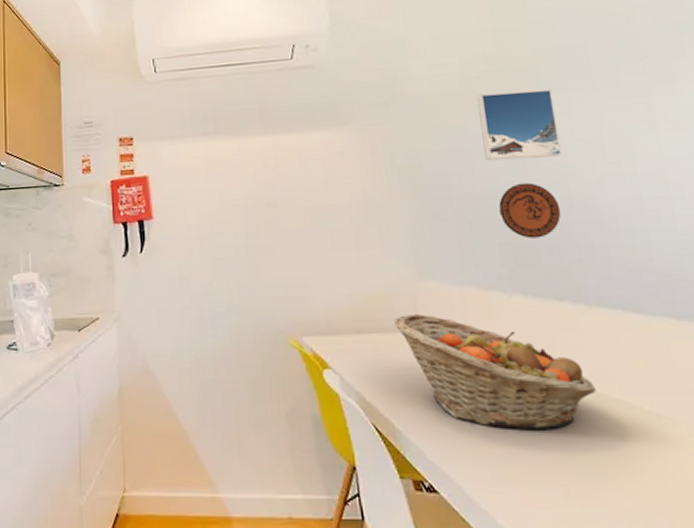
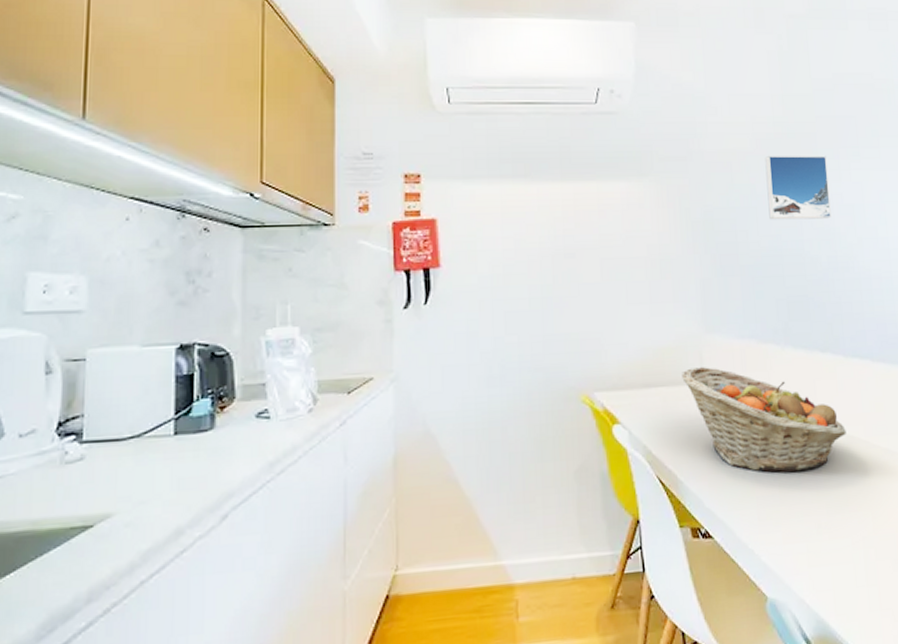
decorative plate: present [499,182,561,239] -> none [778,242,828,295]

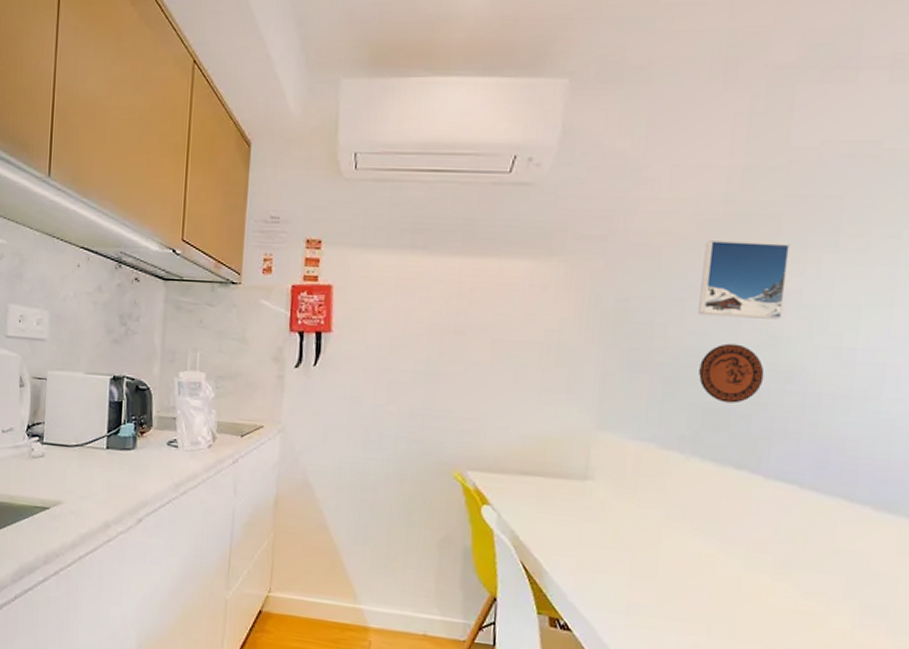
fruit basket: present [682,367,846,472] -> none [563,462,750,589]
decorative plate: none [778,242,828,295] -> present [699,343,765,404]

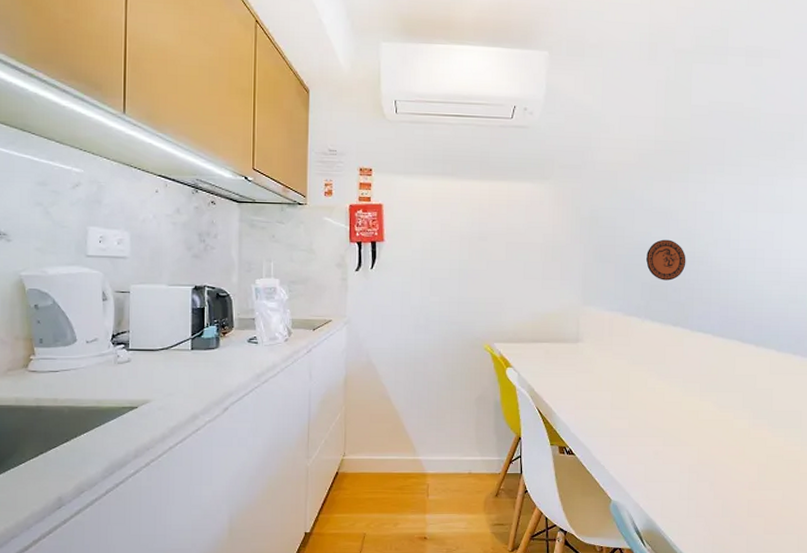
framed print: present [698,239,790,320] -> none [643,167,696,222]

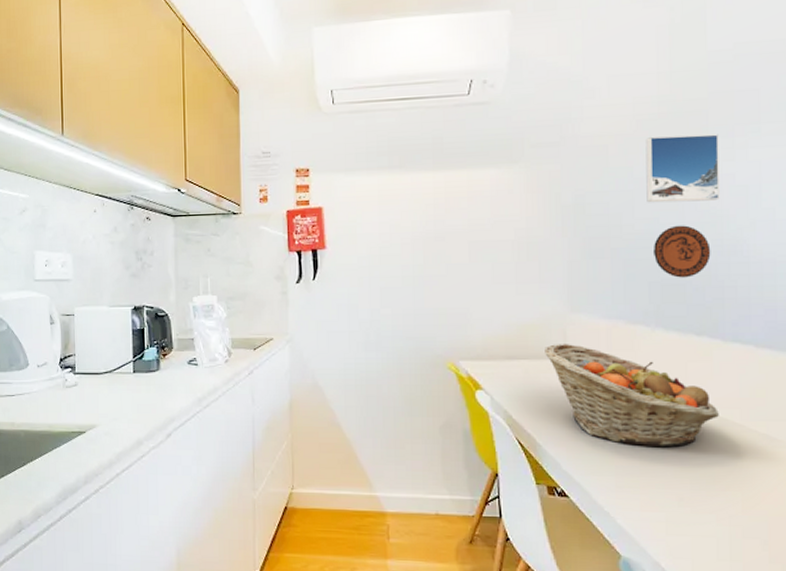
fruit basket: none [562,330,686,413] -> present [545,344,719,448]
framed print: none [643,167,696,222] -> present [645,134,720,203]

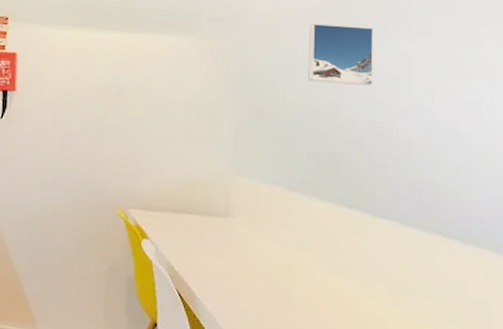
fruit basket: present [545,344,719,448] -> none [209,202,367,314]
decorative plate: present [654,225,711,278] -> none [313,104,364,153]

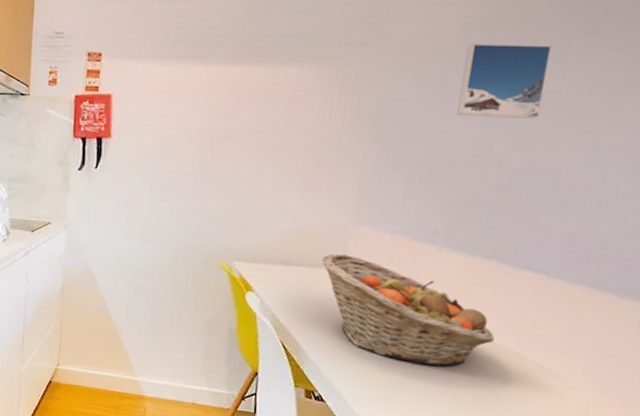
fruit basket: none [209,202,367,314] -> present [322,254,495,367]

